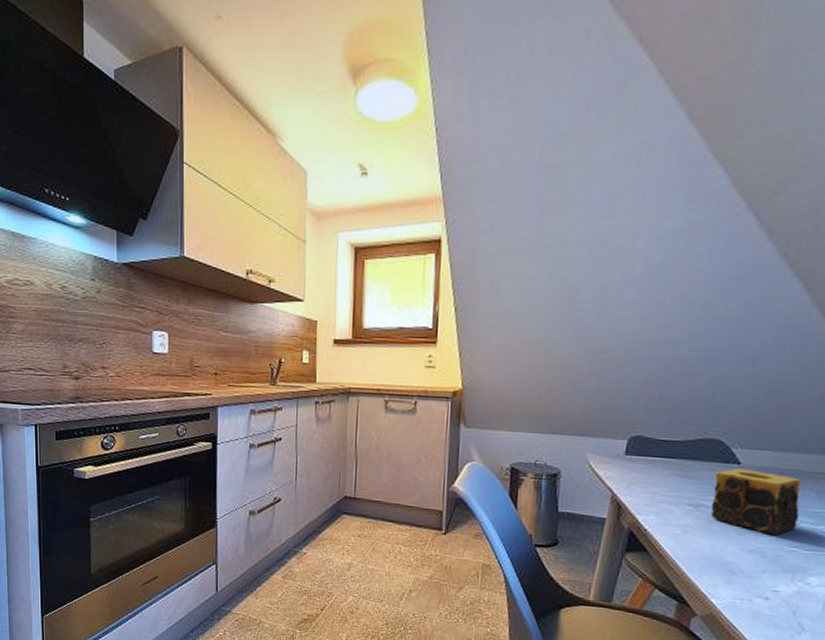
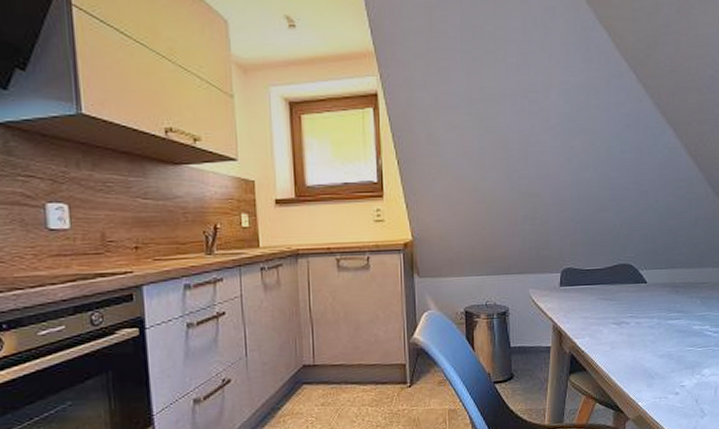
candle: present [710,468,801,535] -> none [630,287,691,340]

